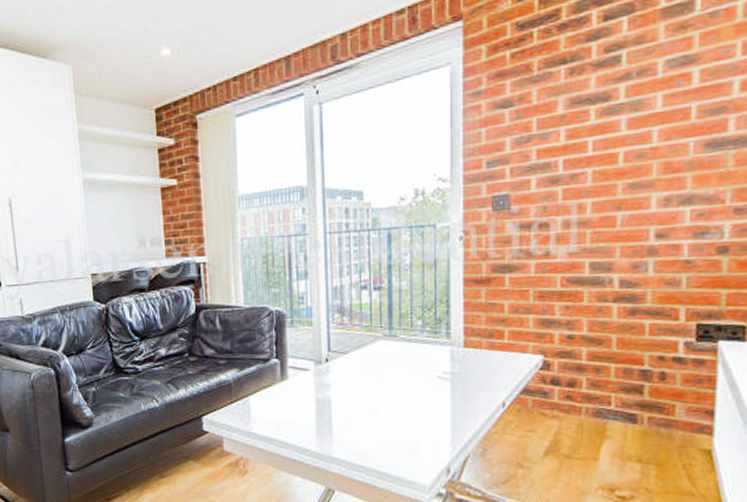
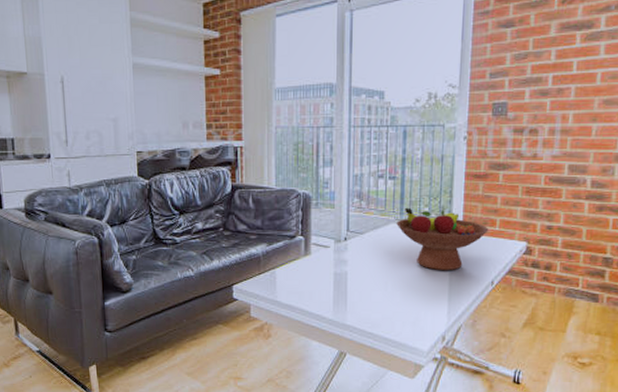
fruit bowl: none [385,321,496,393] -> present [396,207,489,271]

